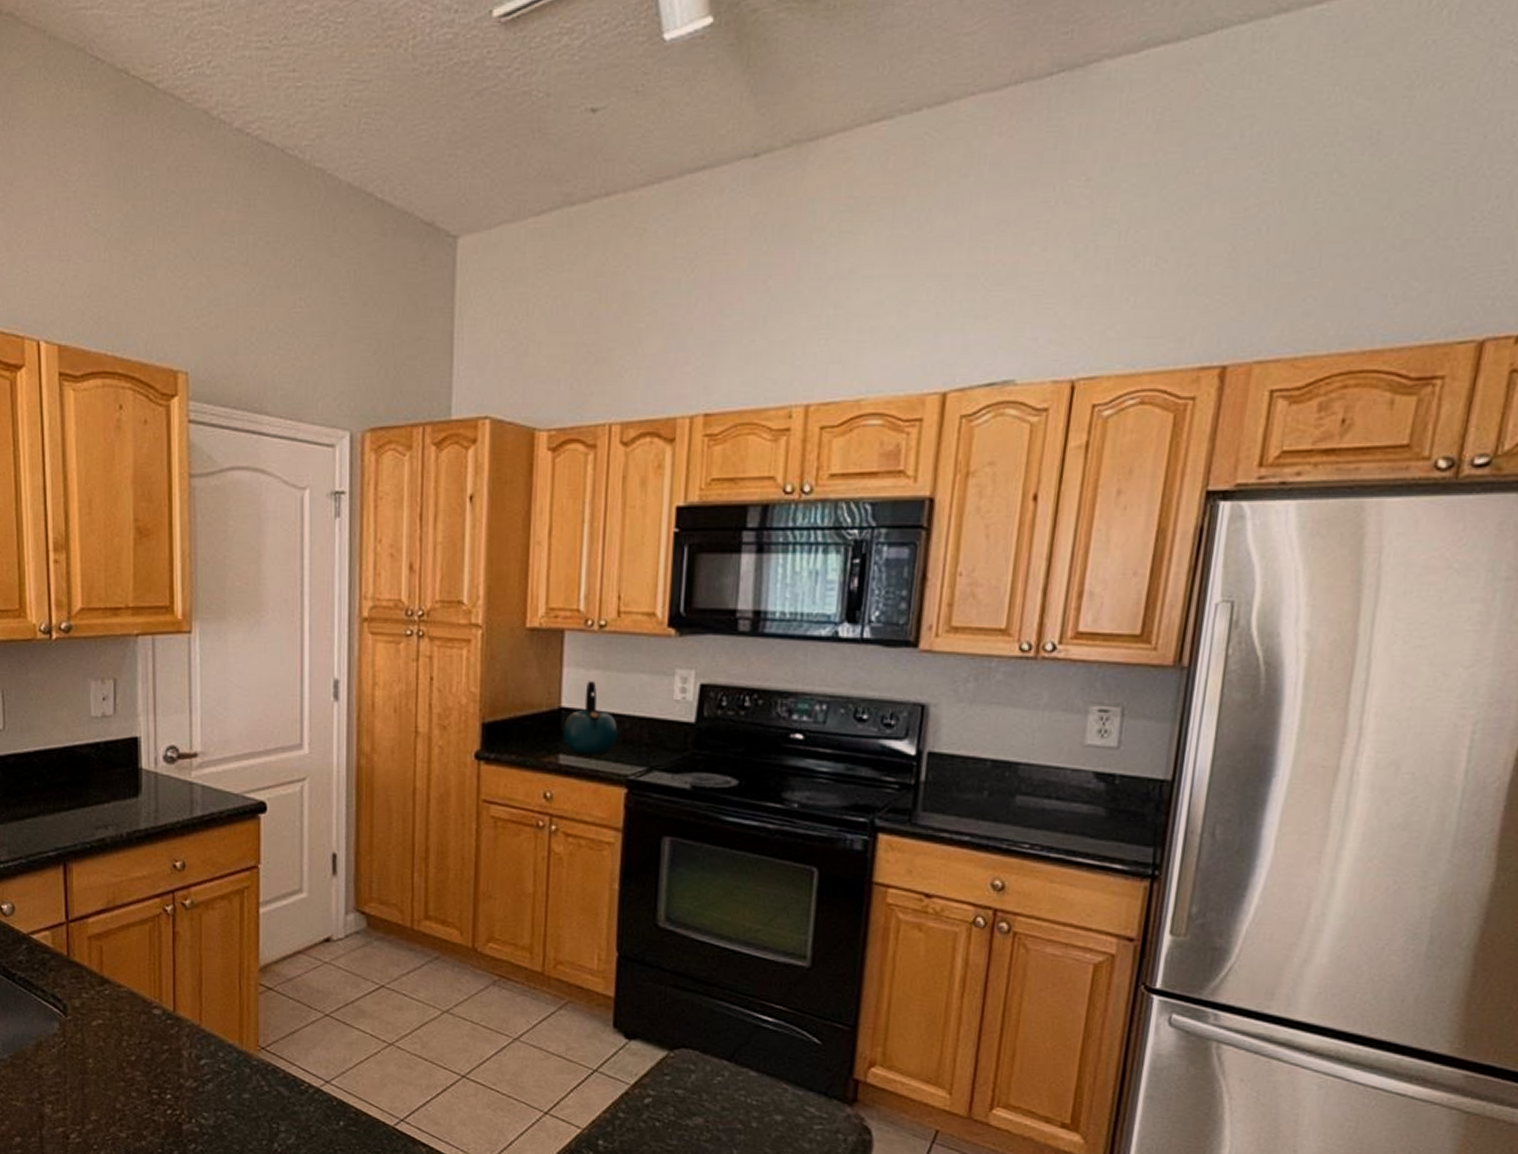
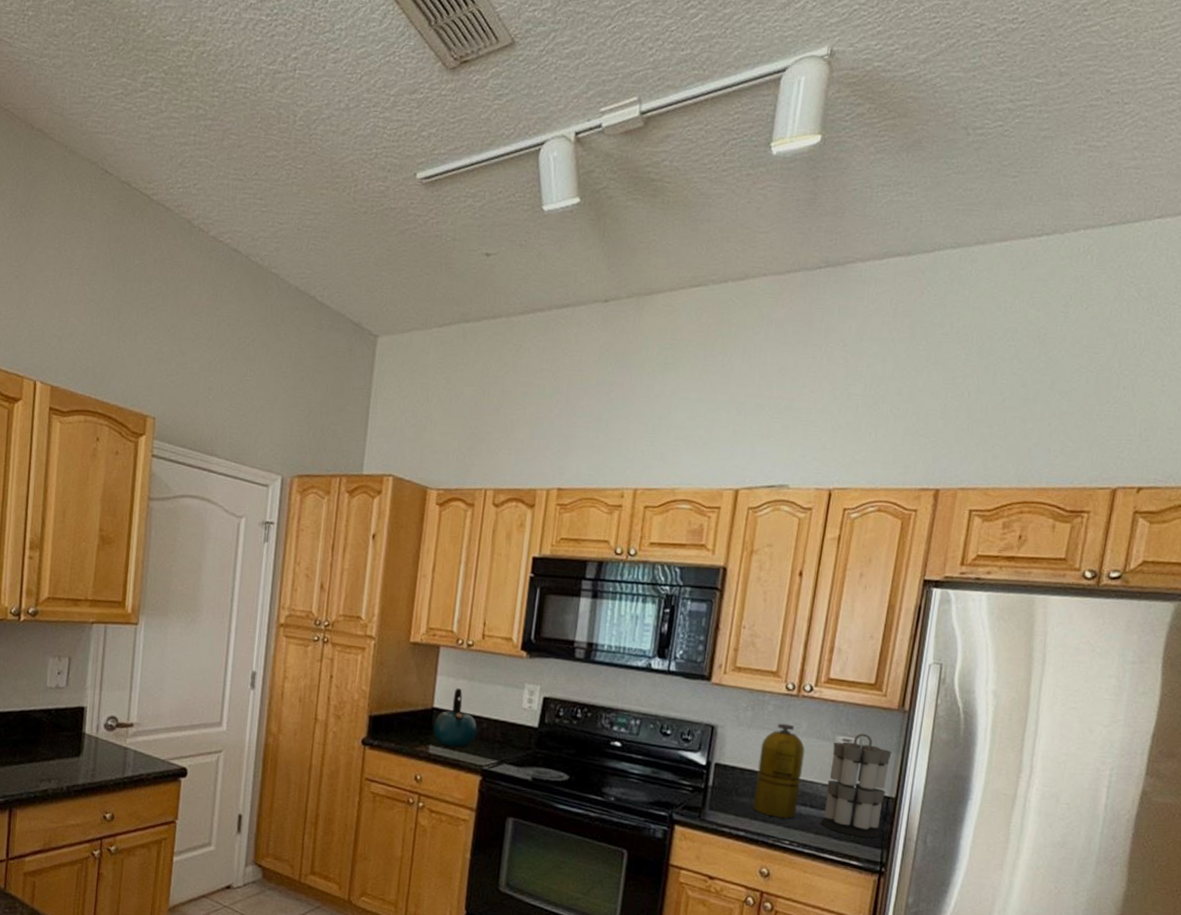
canister: none [980,695,1048,816] -> present [753,723,805,819]
spice rack: none [1071,700,1166,834] -> present [821,733,892,838]

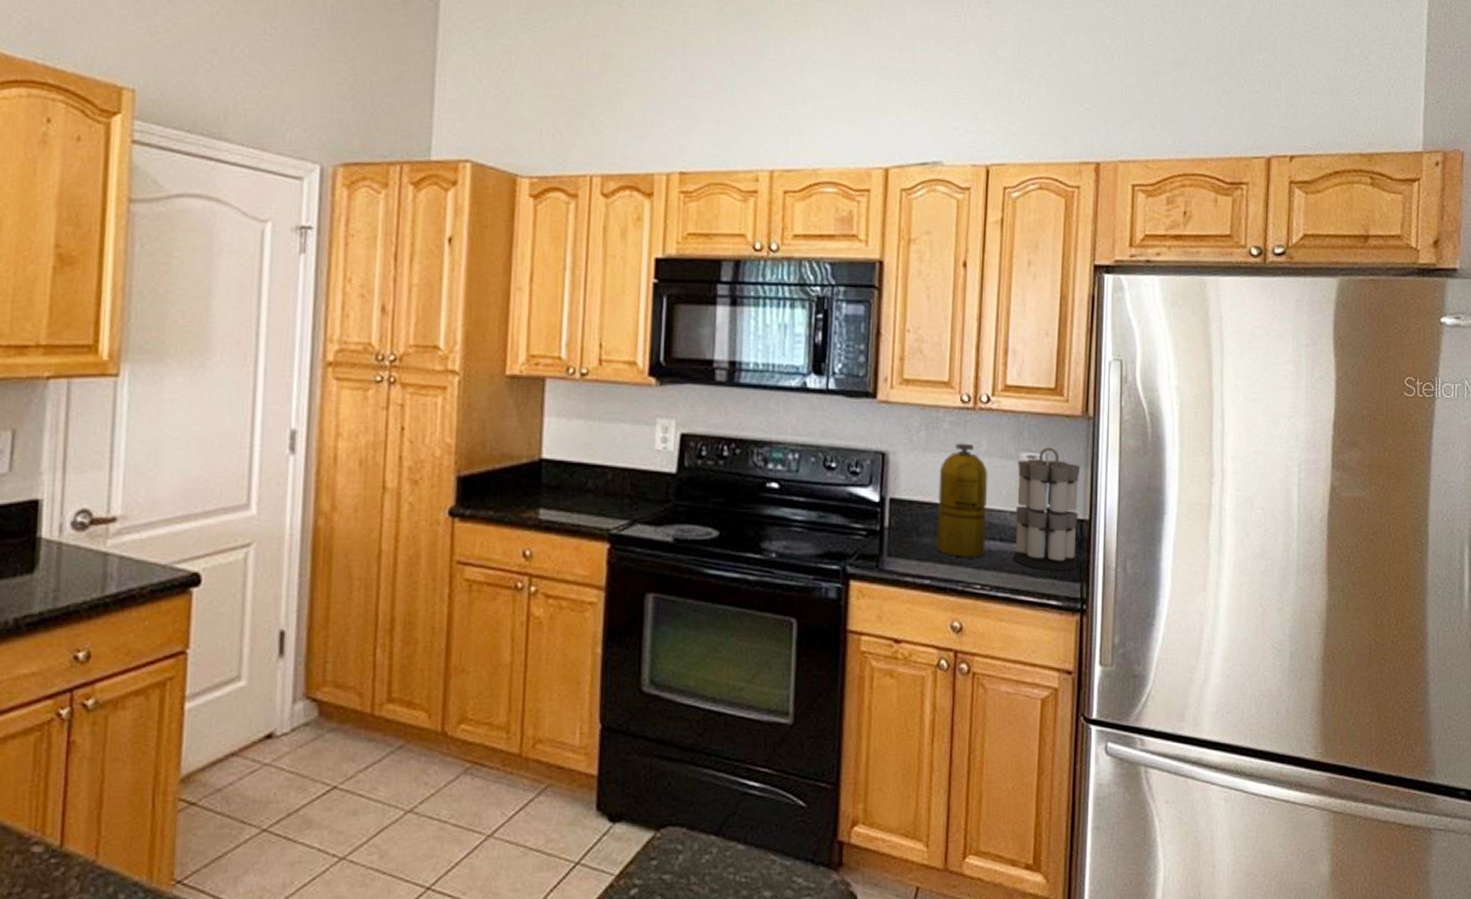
kettle: present [433,688,477,748] -> none [543,431,600,508]

